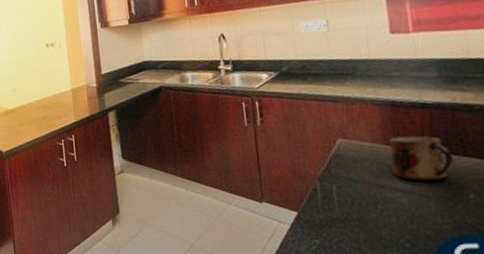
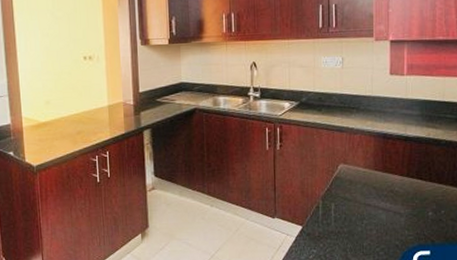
mug: present [390,135,454,181] -> none [378,164,422,201]

